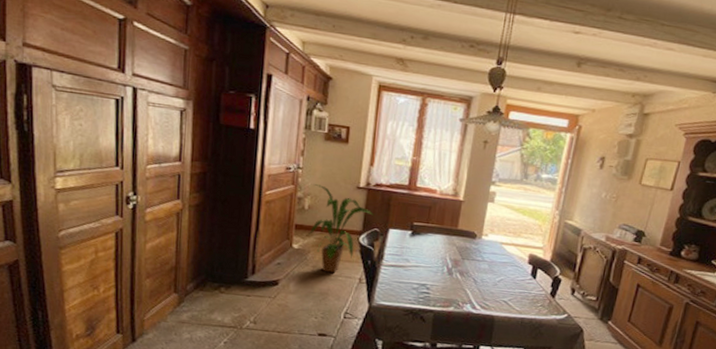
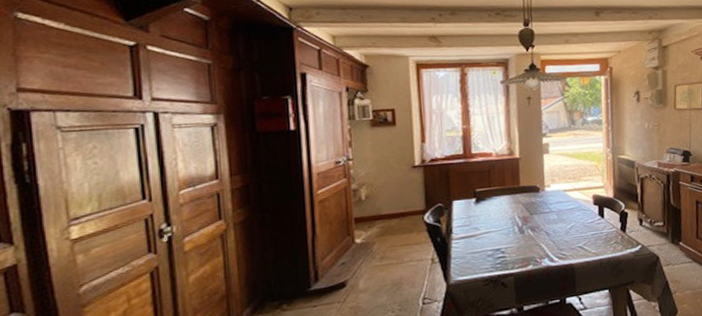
house plant: present [308,184,375,273] -> none [368,172,436,261]

